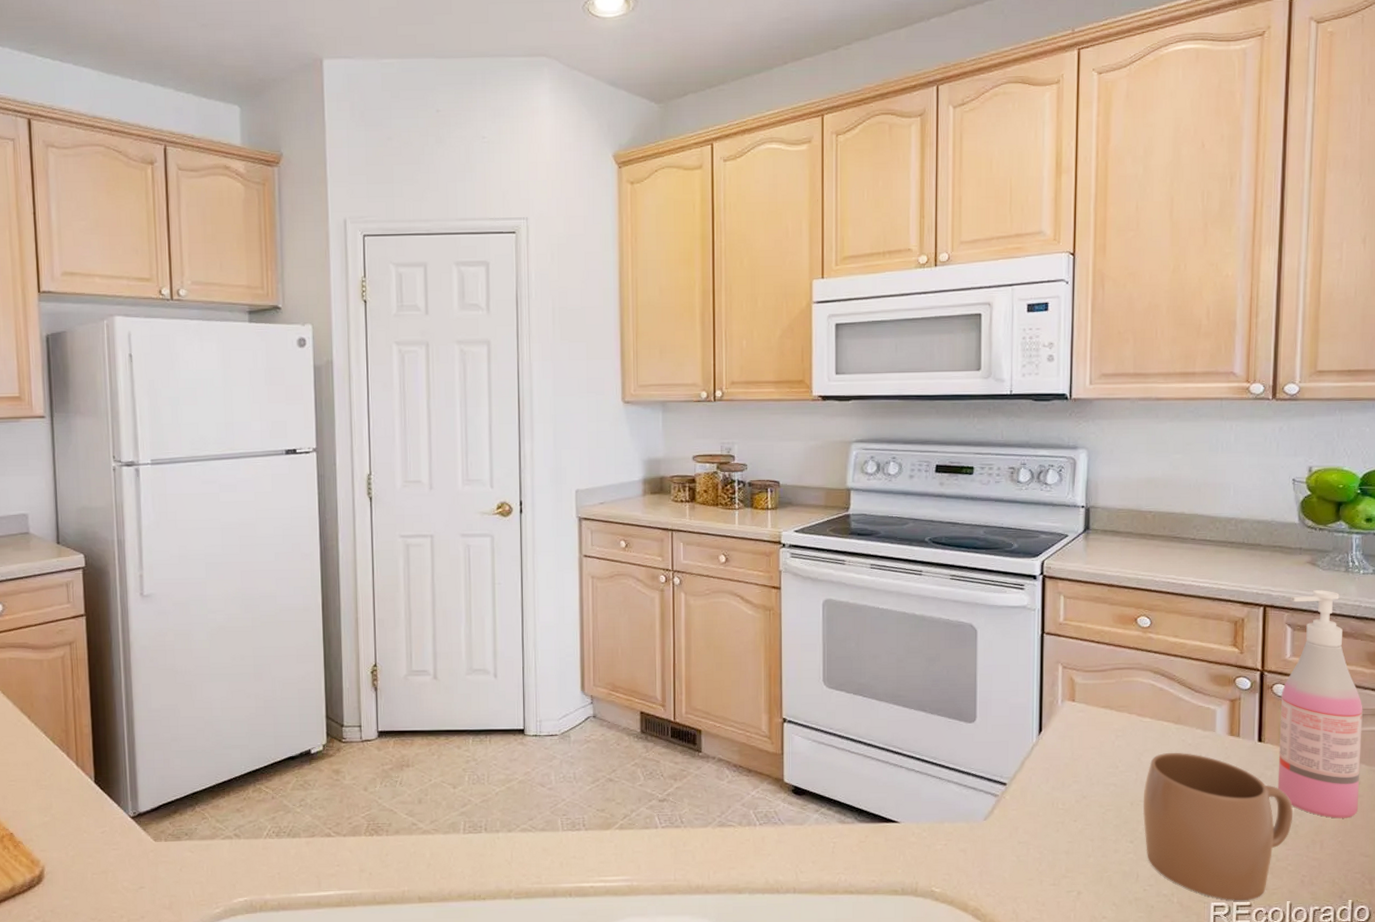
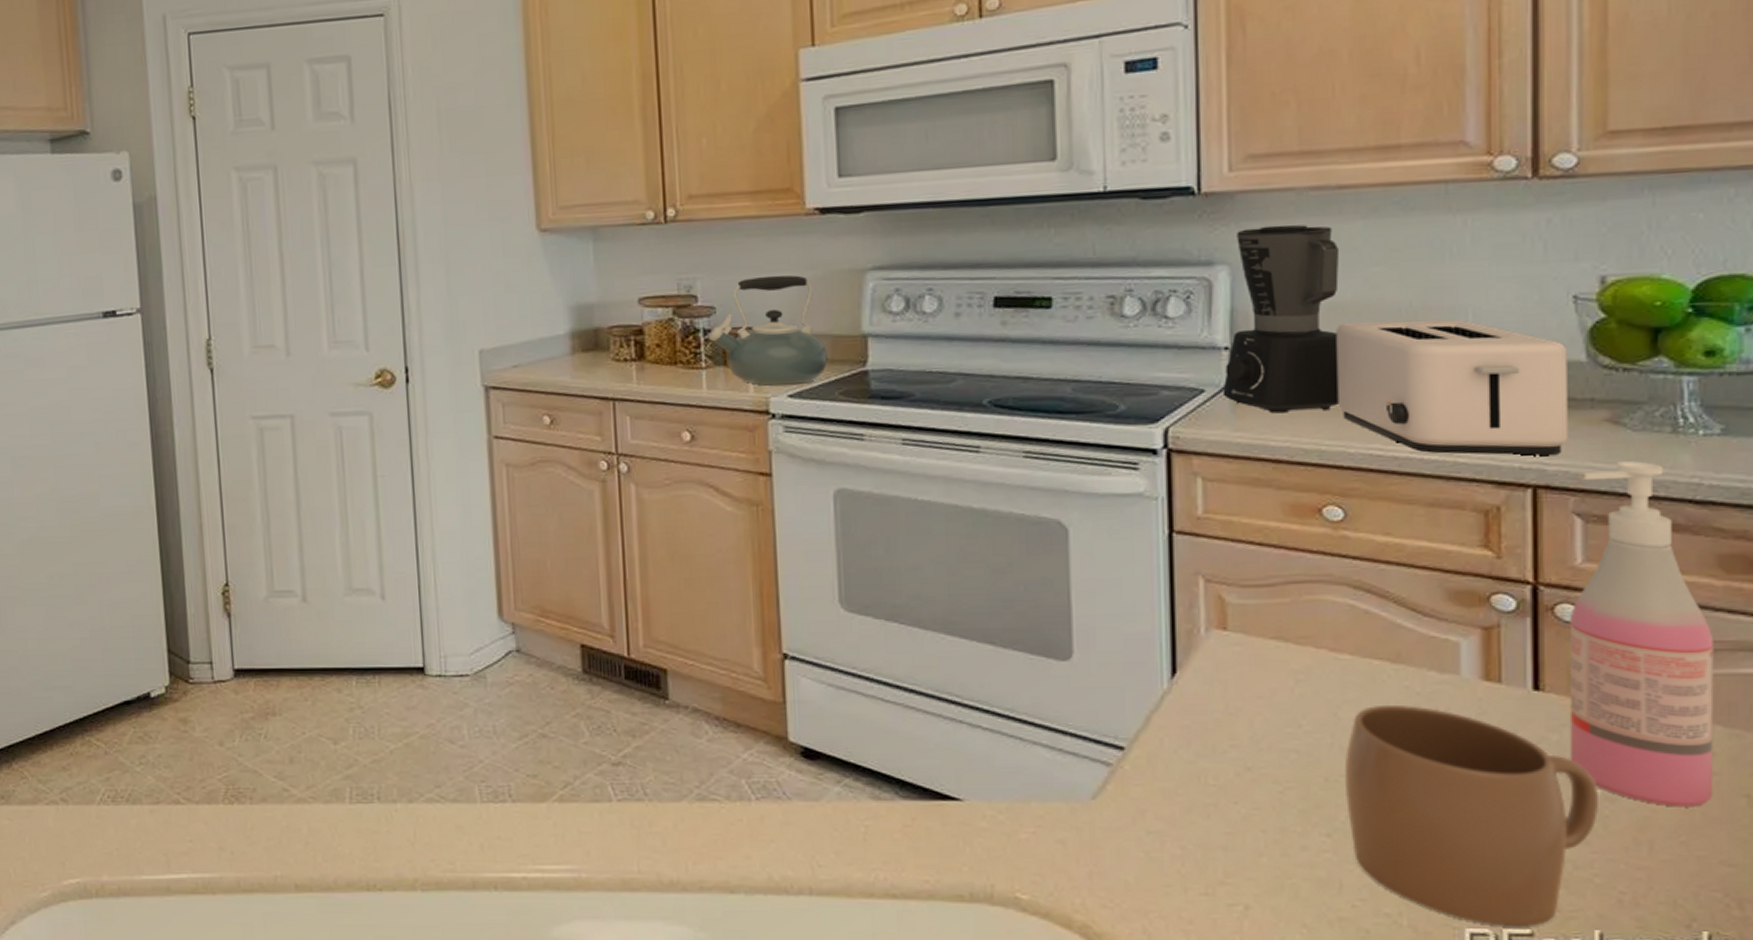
kettle: none [741,443,822,524] -> present [708,275,828,386]
blender: none [1079,423,1156,553] -> present [1222,225,1340,413]
toaster: none [1149,491,1288,585] -> present [1336,319,1568,456]

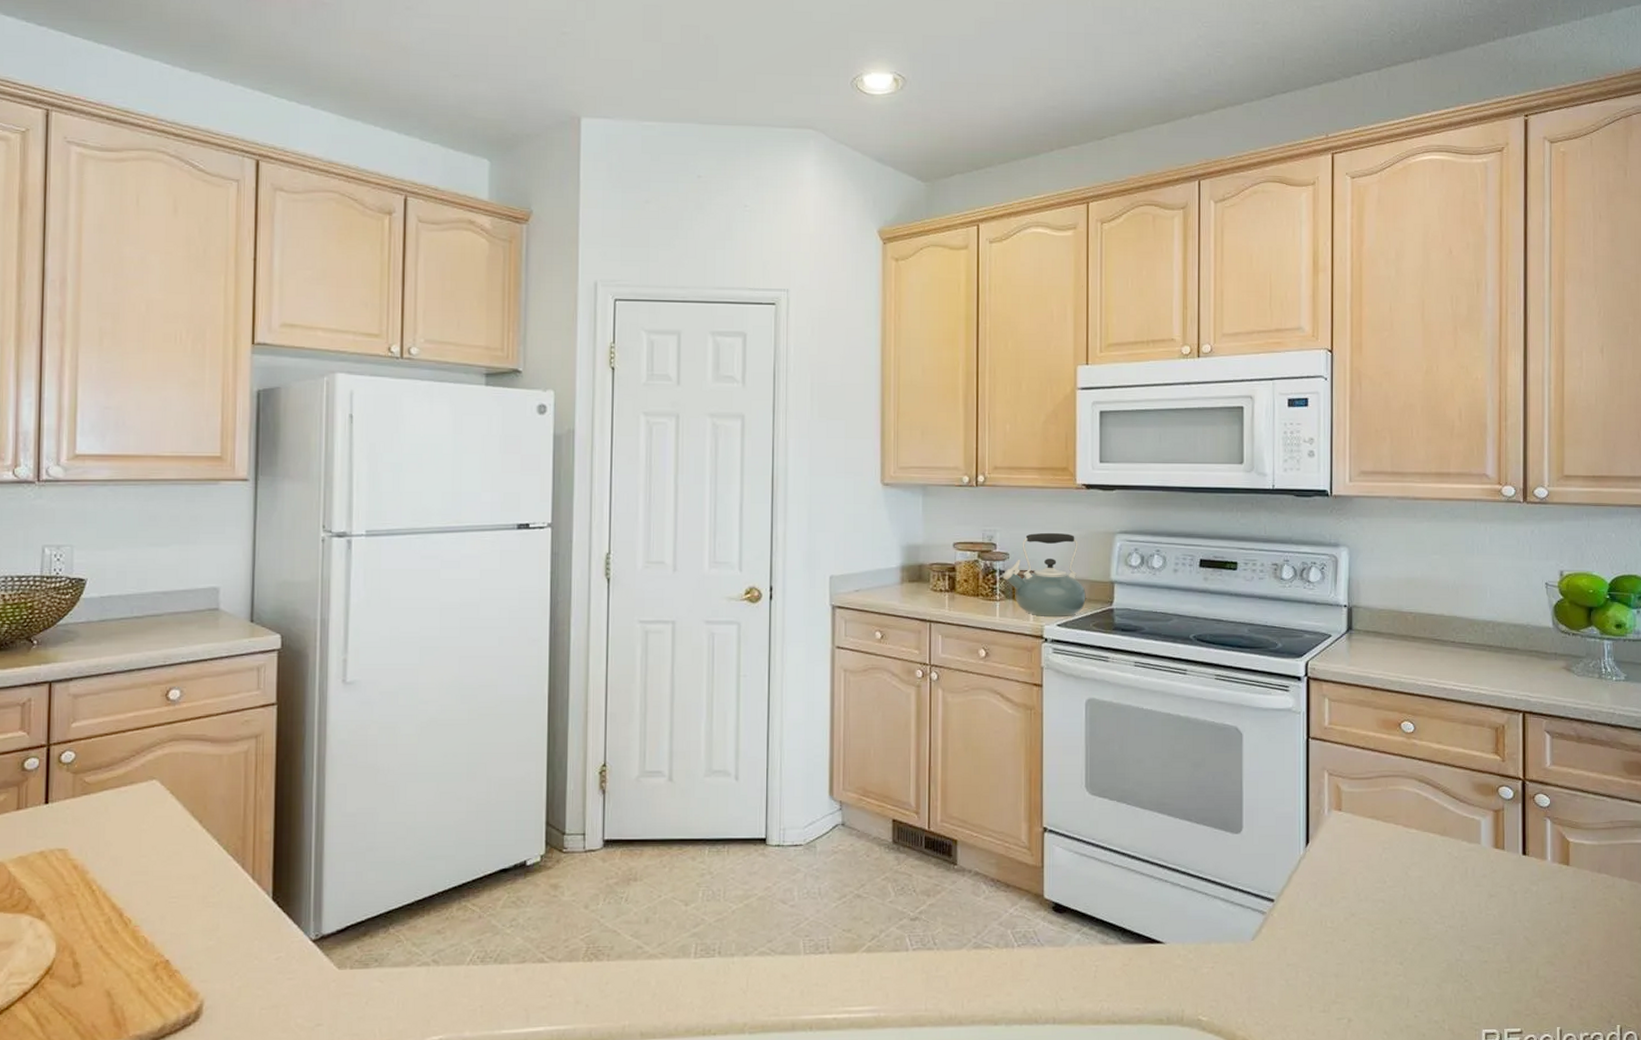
blender: present [1222,225,1340,413] -> none [1342,521,1414,654]
toaster: present [1336,319,1568,456] -> none [1411,592,1542,690]
mug: present [1344,706,1598,928] -> none [1411,866,1559,1028]
soap dispenser: present [1569,461,1714,807] -> none [1543,697,1622,937]

